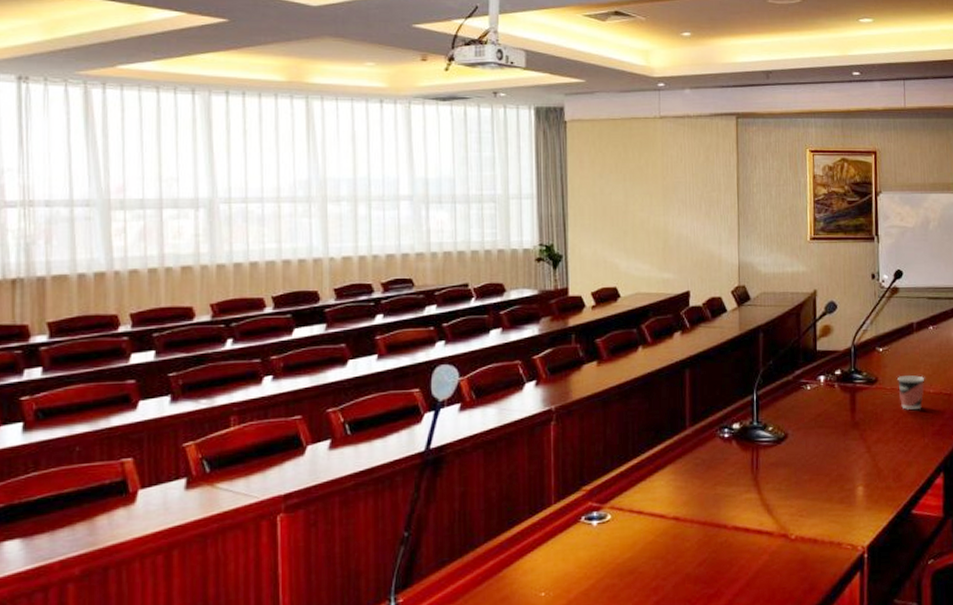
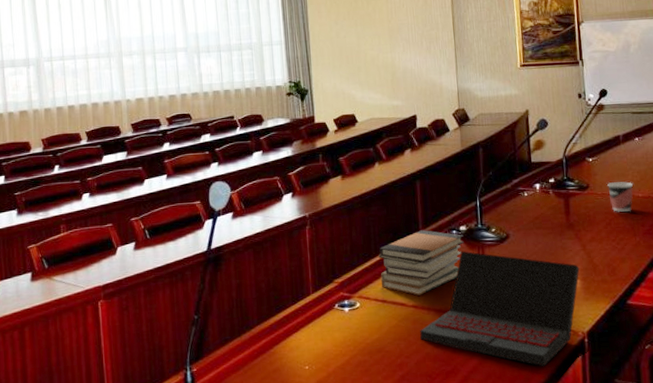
book stack: none [636,428,736,506] -> present [378,230,464,296]
laptop: none [680,452,863,587] -> present [420,251,580,367]

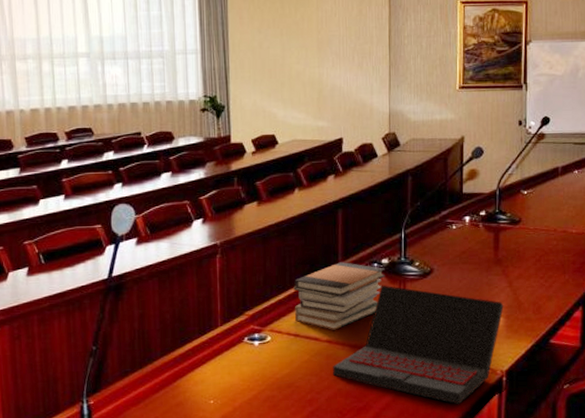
cup: present [607,181,634,212] -> none [541,216,568,248]

